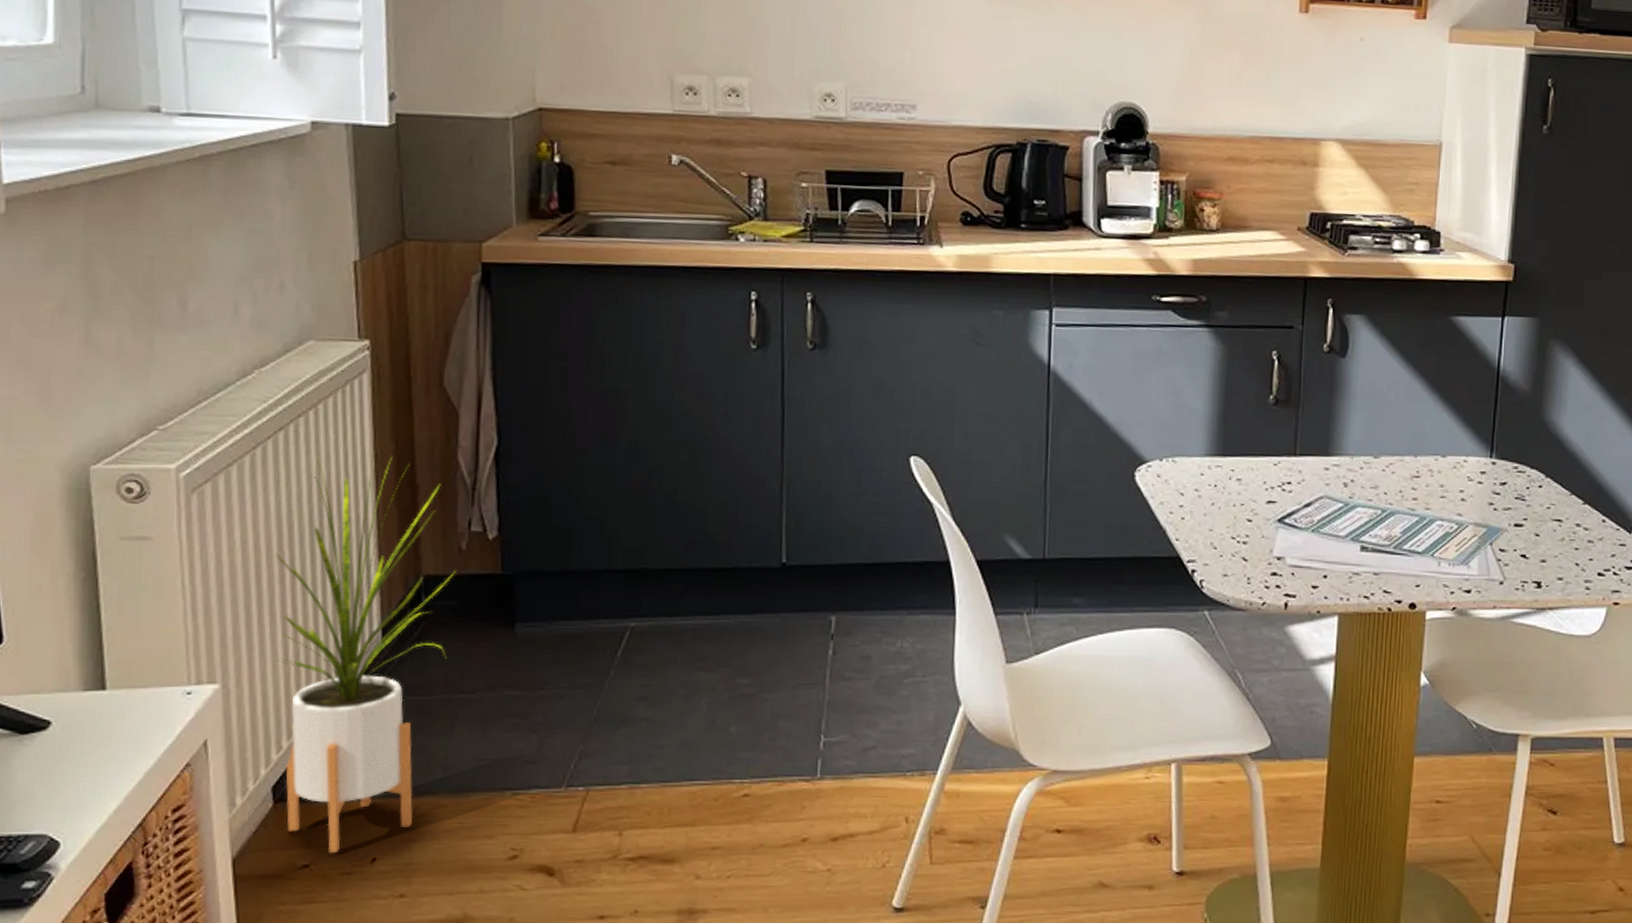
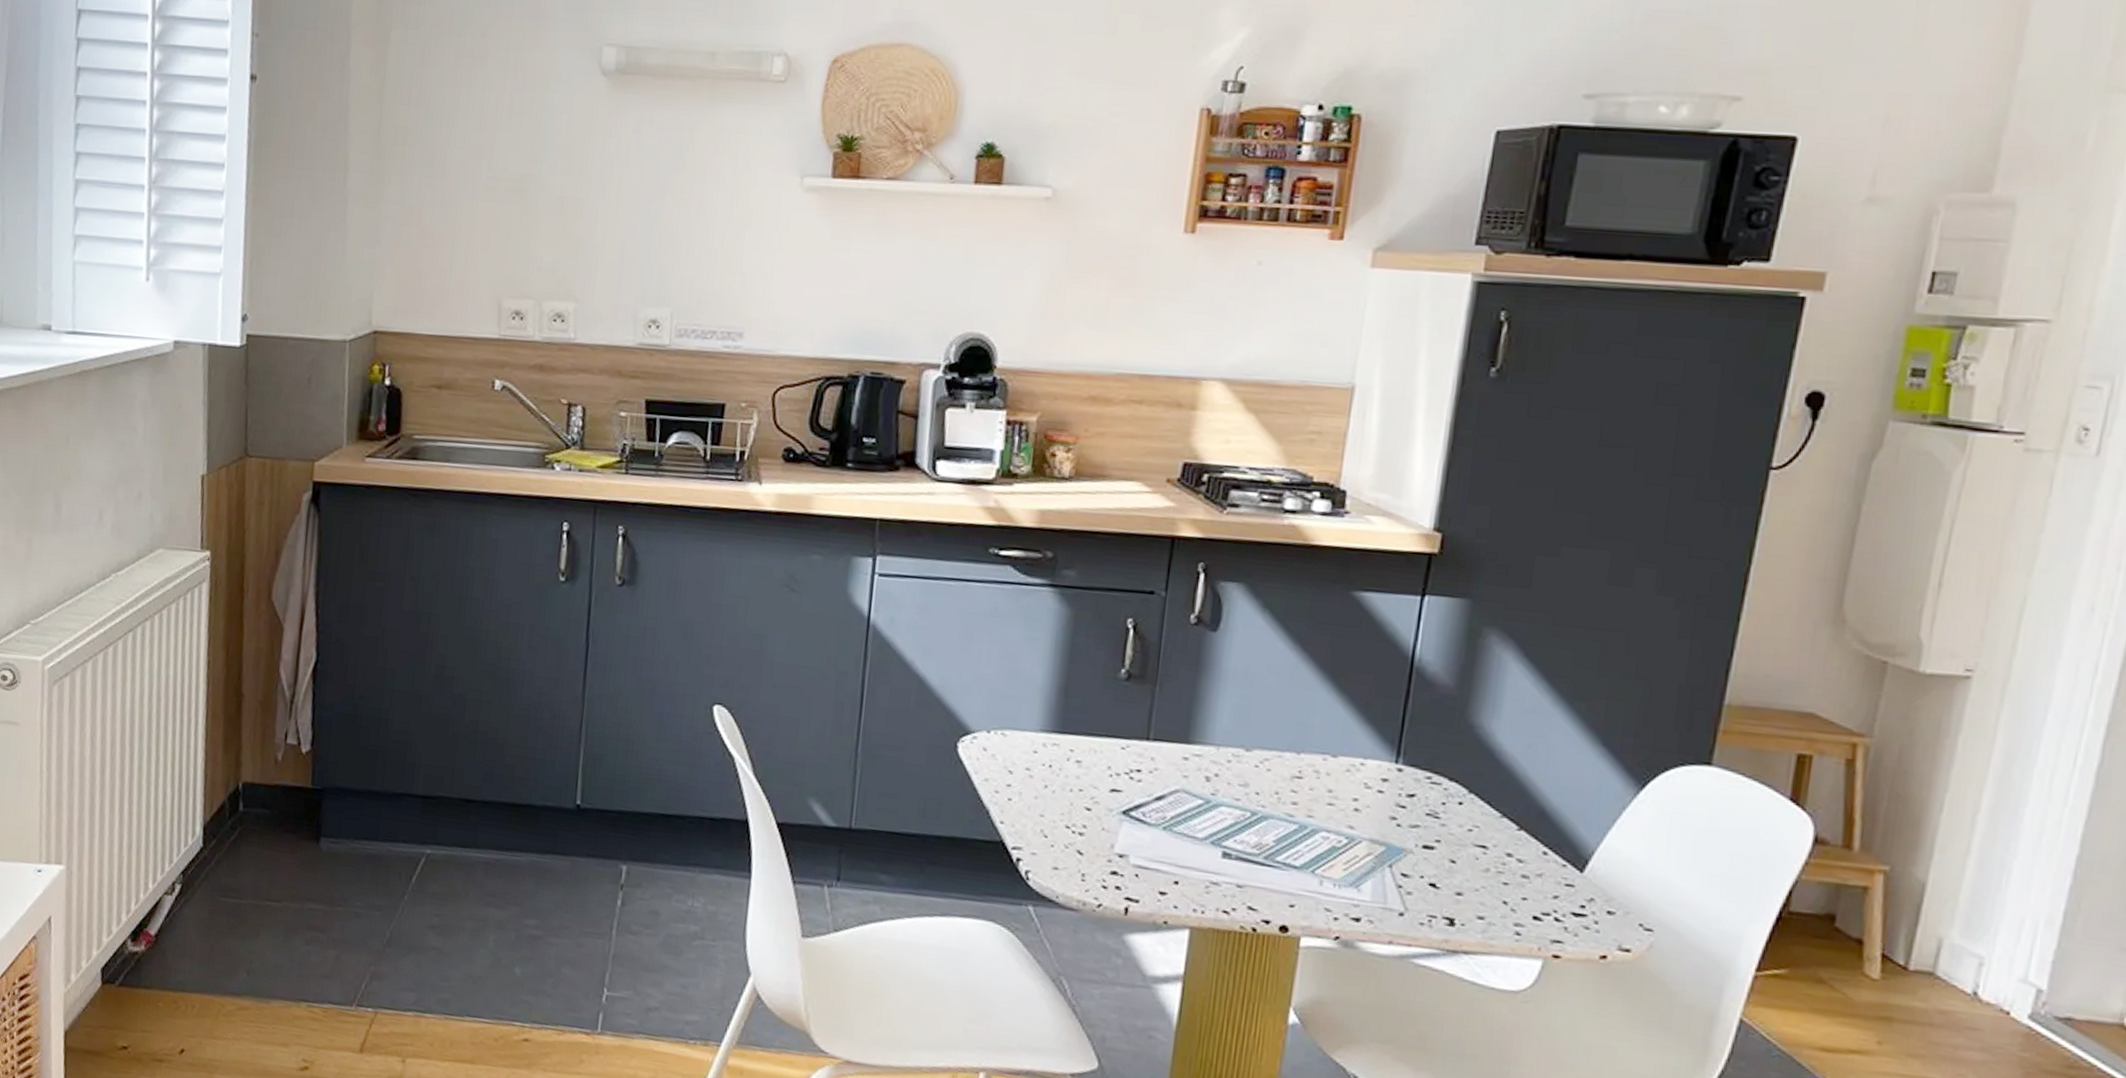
house plant: present [274,455,456,854] -> none [111,661,271,1040]

